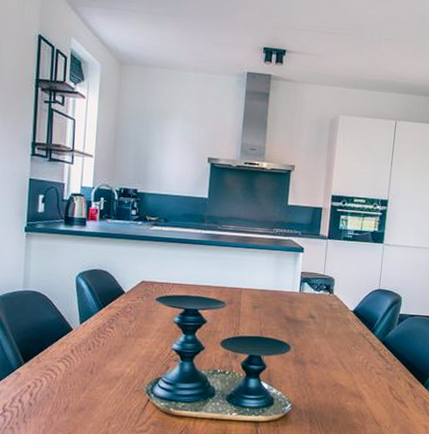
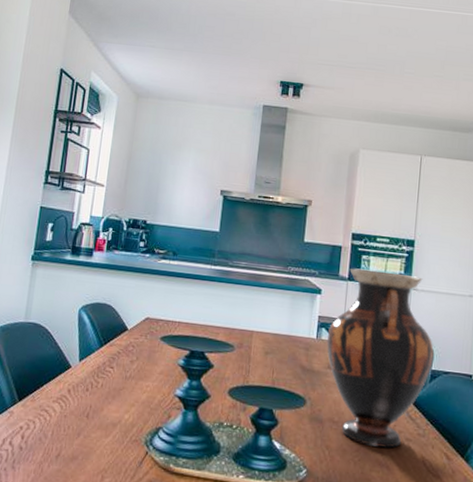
vase: none [309,227,403,382] -> present [327,268,435,448]

